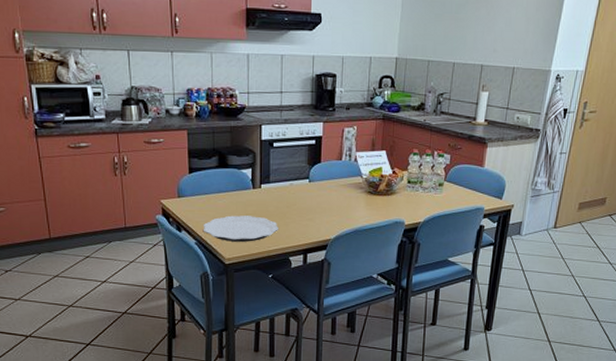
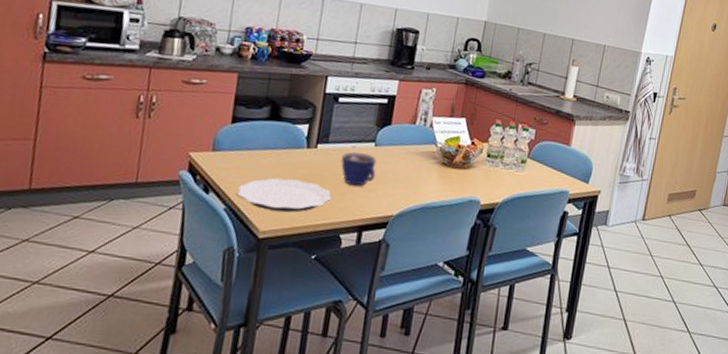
cup: none [283,188,313,217] -> present [341,151,377,186]

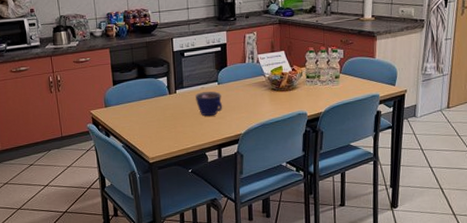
plate: present [236,178,332,212] -> none [128,118,194,143]

